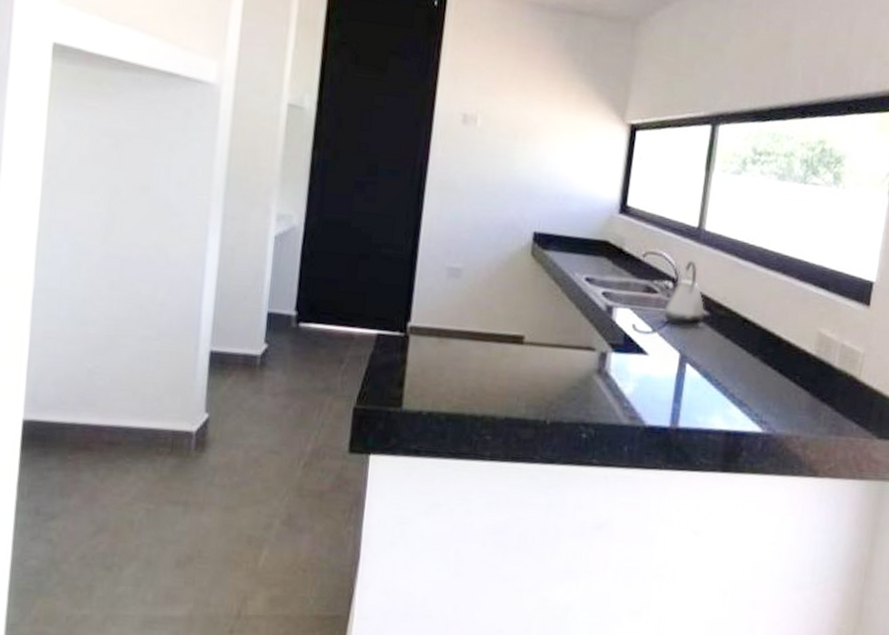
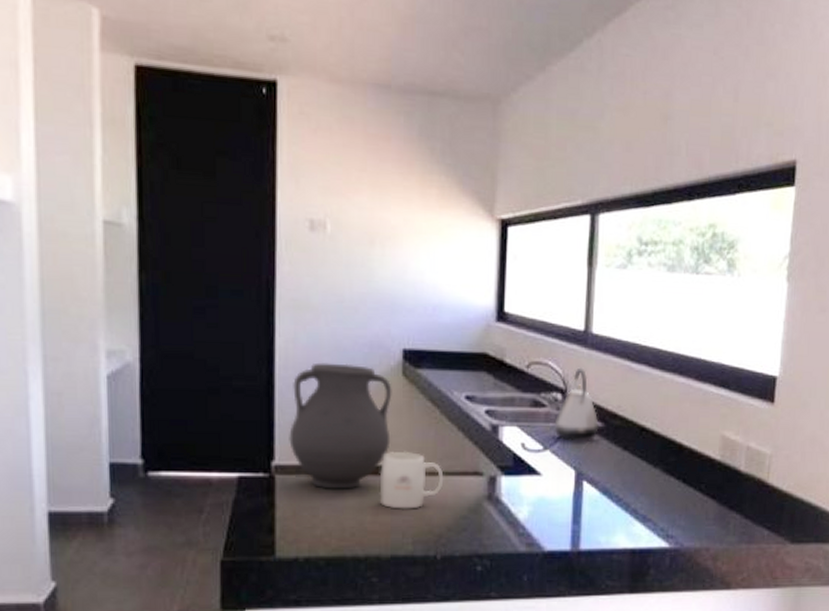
vase: none [425,238,521,353] -> present [289,362,392,489]
mug: none [500,322,560,376] -> present [379,451,444,509]

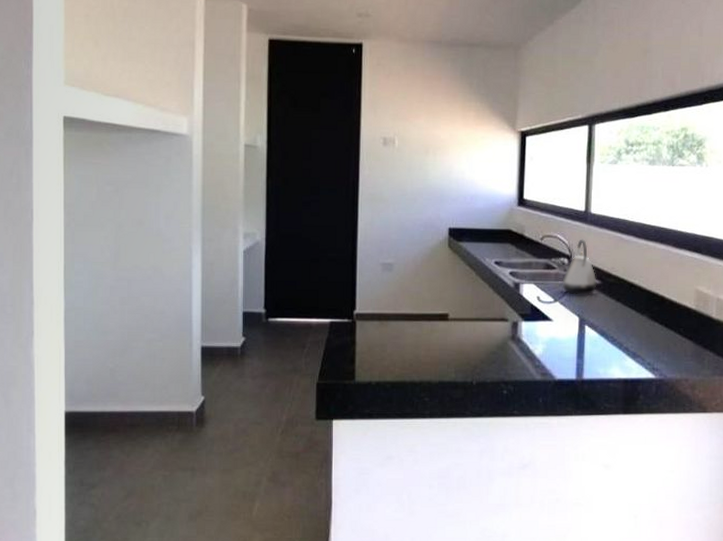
vase: present [289,362,392,489] -> none [366,239,441,331]
mug: present [379,451,444,509] -> none [430,303,479,346]

